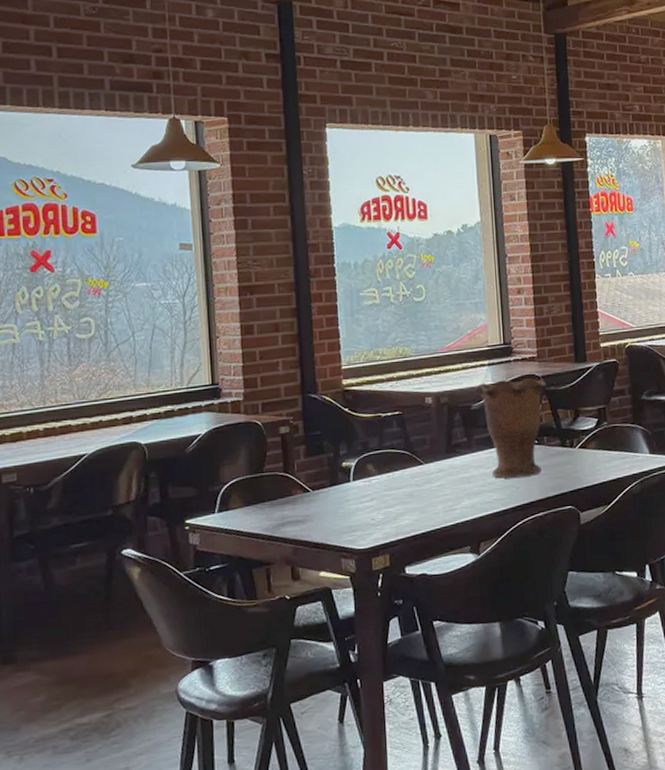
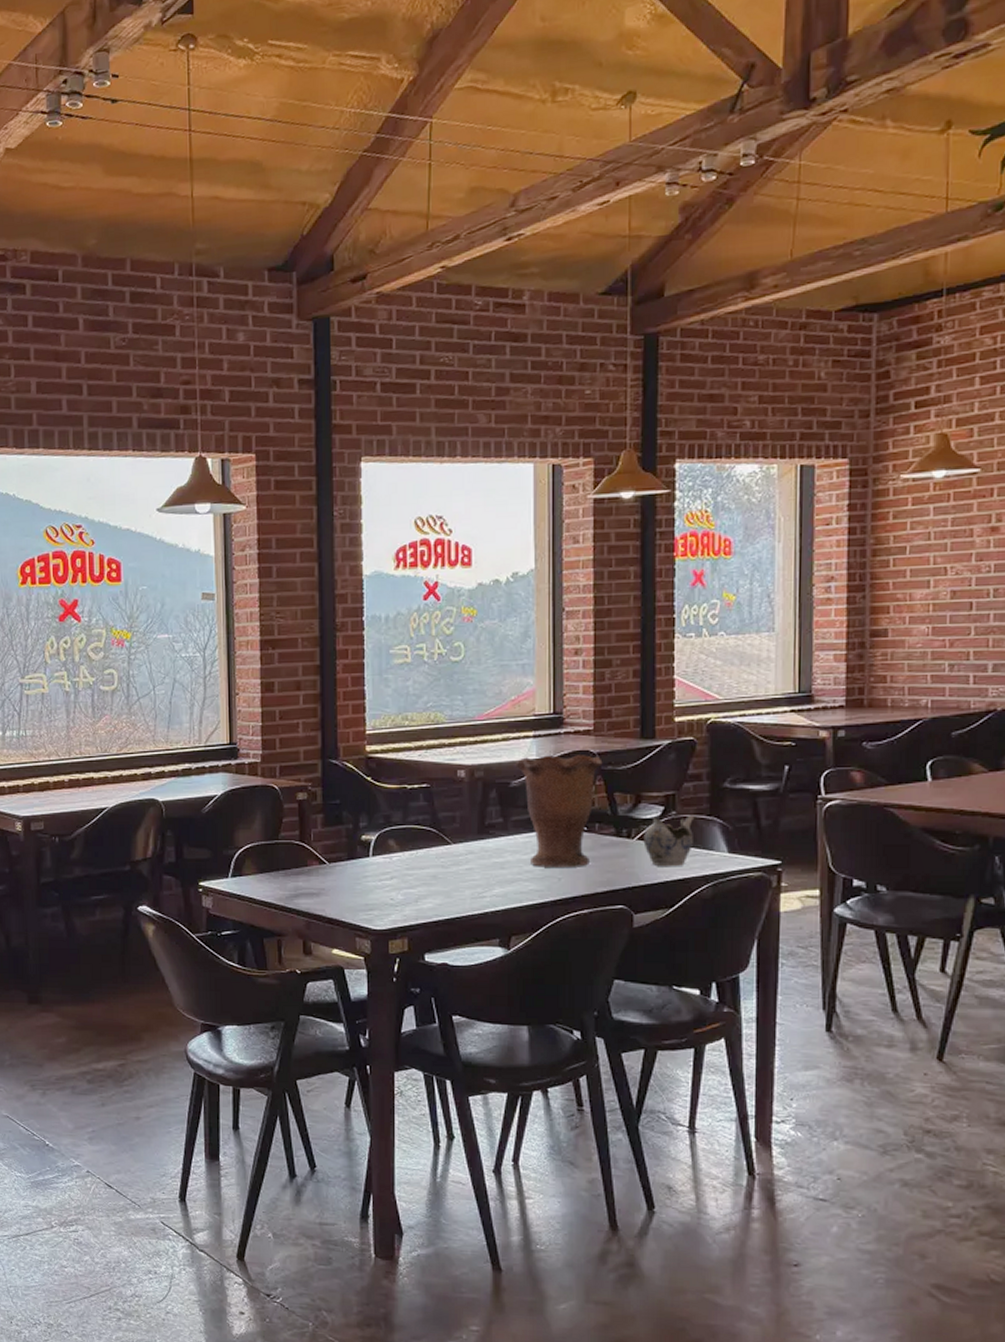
teapot: none [583,424,622,470] -> present [643,815,695,866]

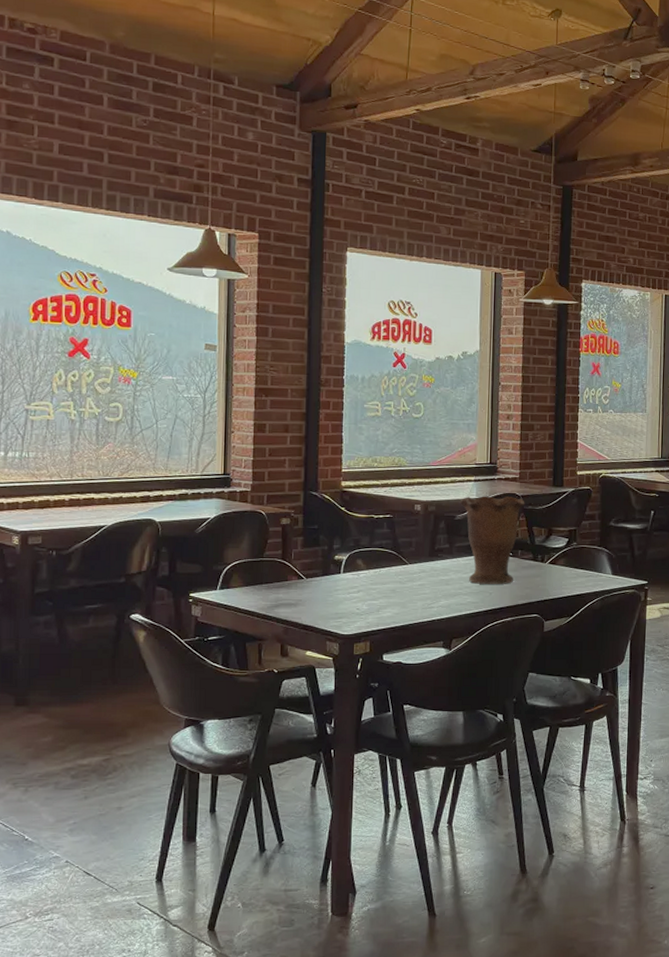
teapot: present [643,815,695,866] -> none [553,545,590,584]

